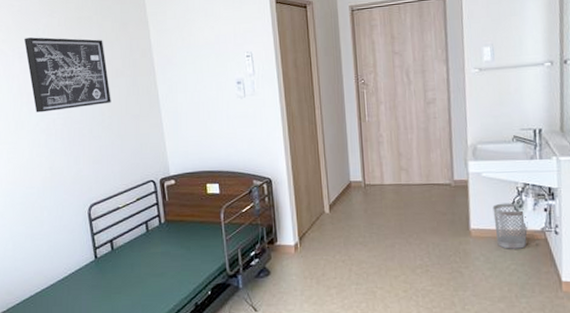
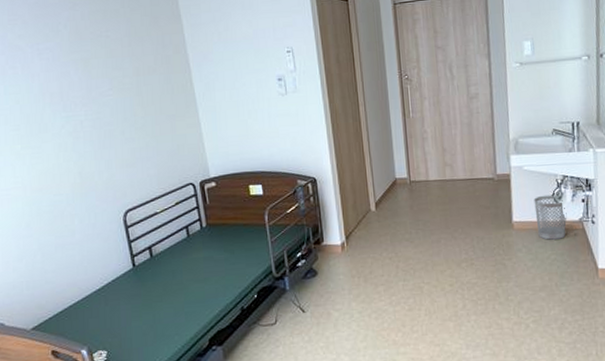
wall art: present [24,37,111,113] -> none [44,32,144,114]

